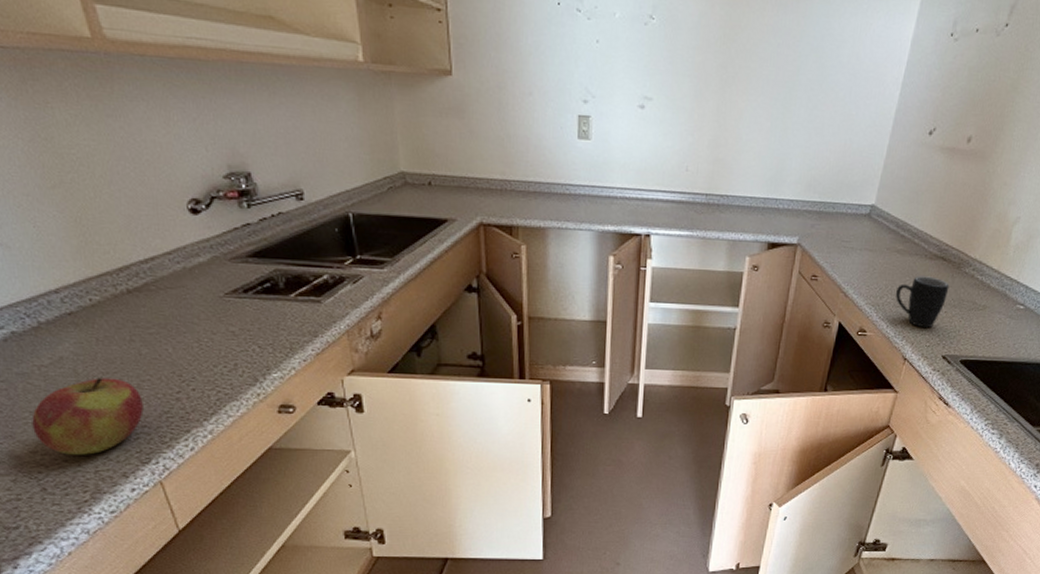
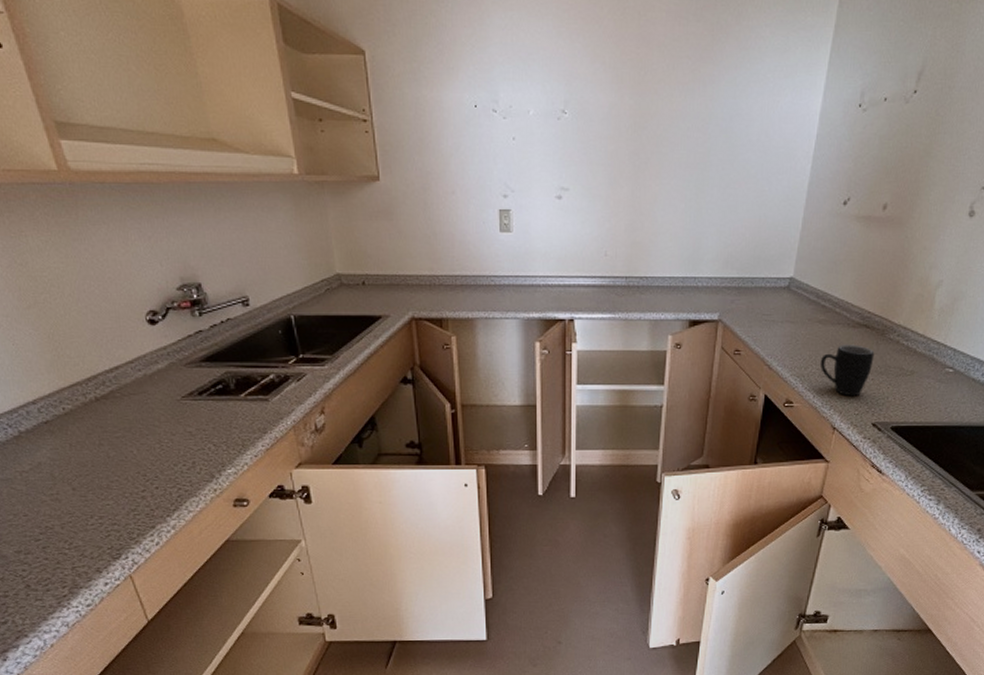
apple: present [31,376,144,455] -> none [15,479,113,553]

